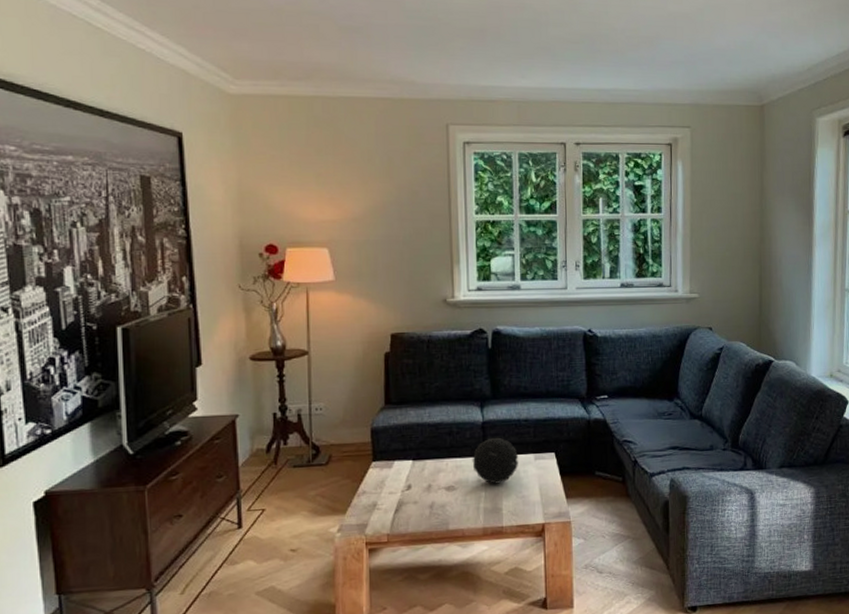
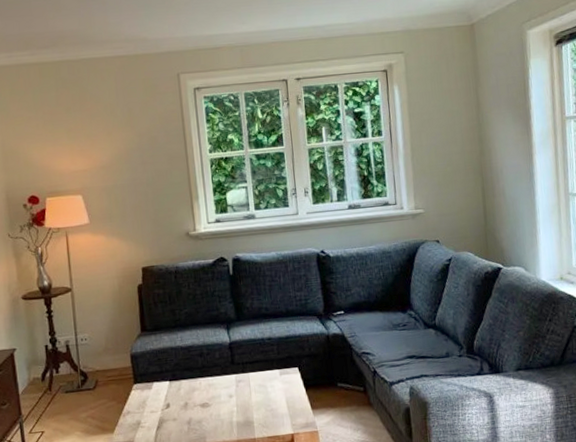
decorative orb: present [472,437,518,484] -> none [222,356,265,400]

